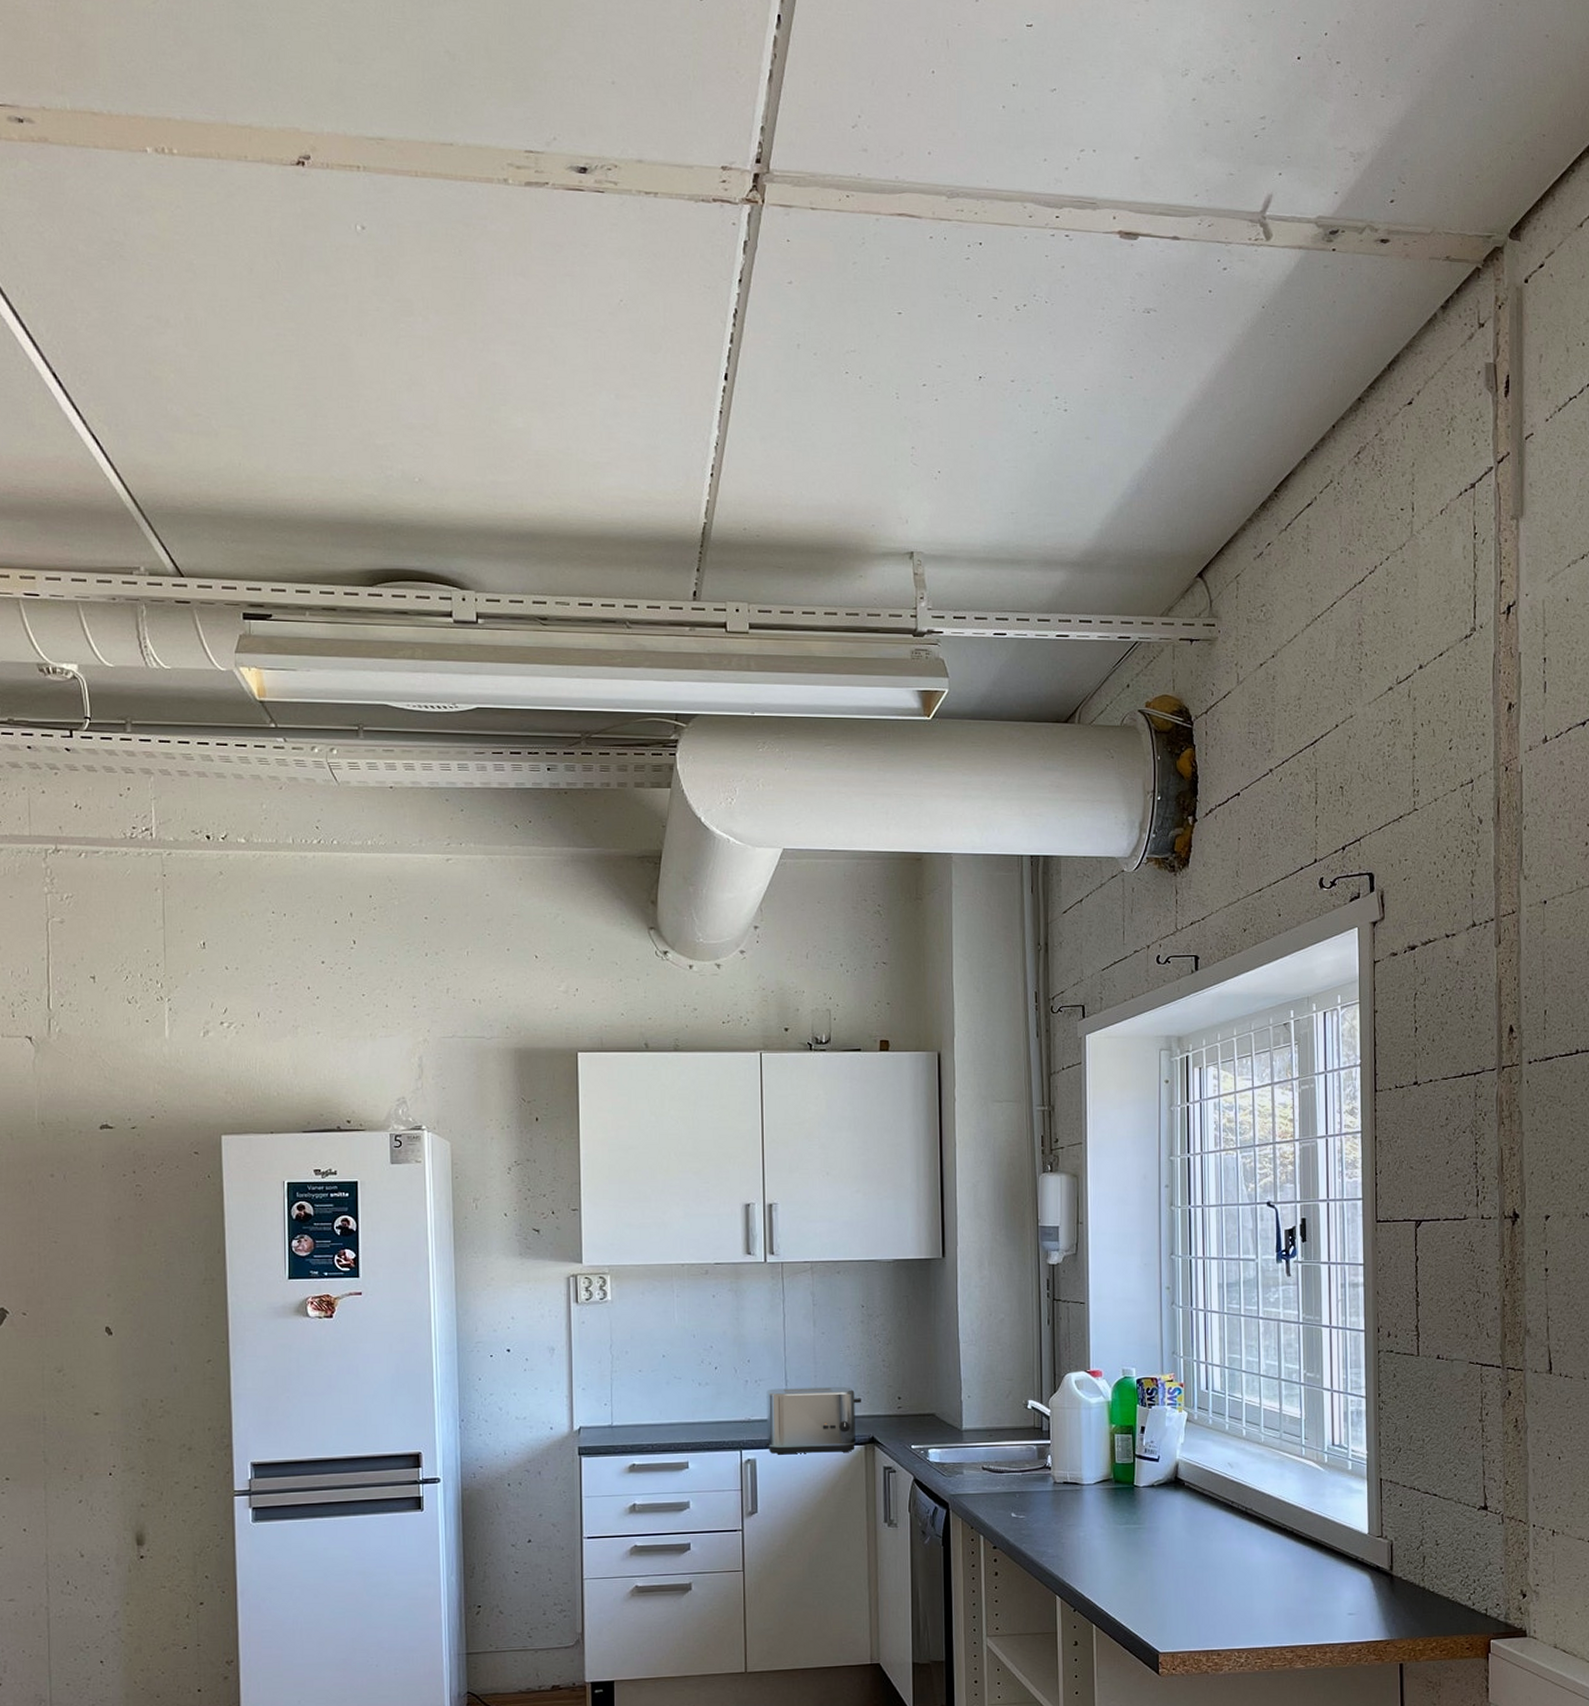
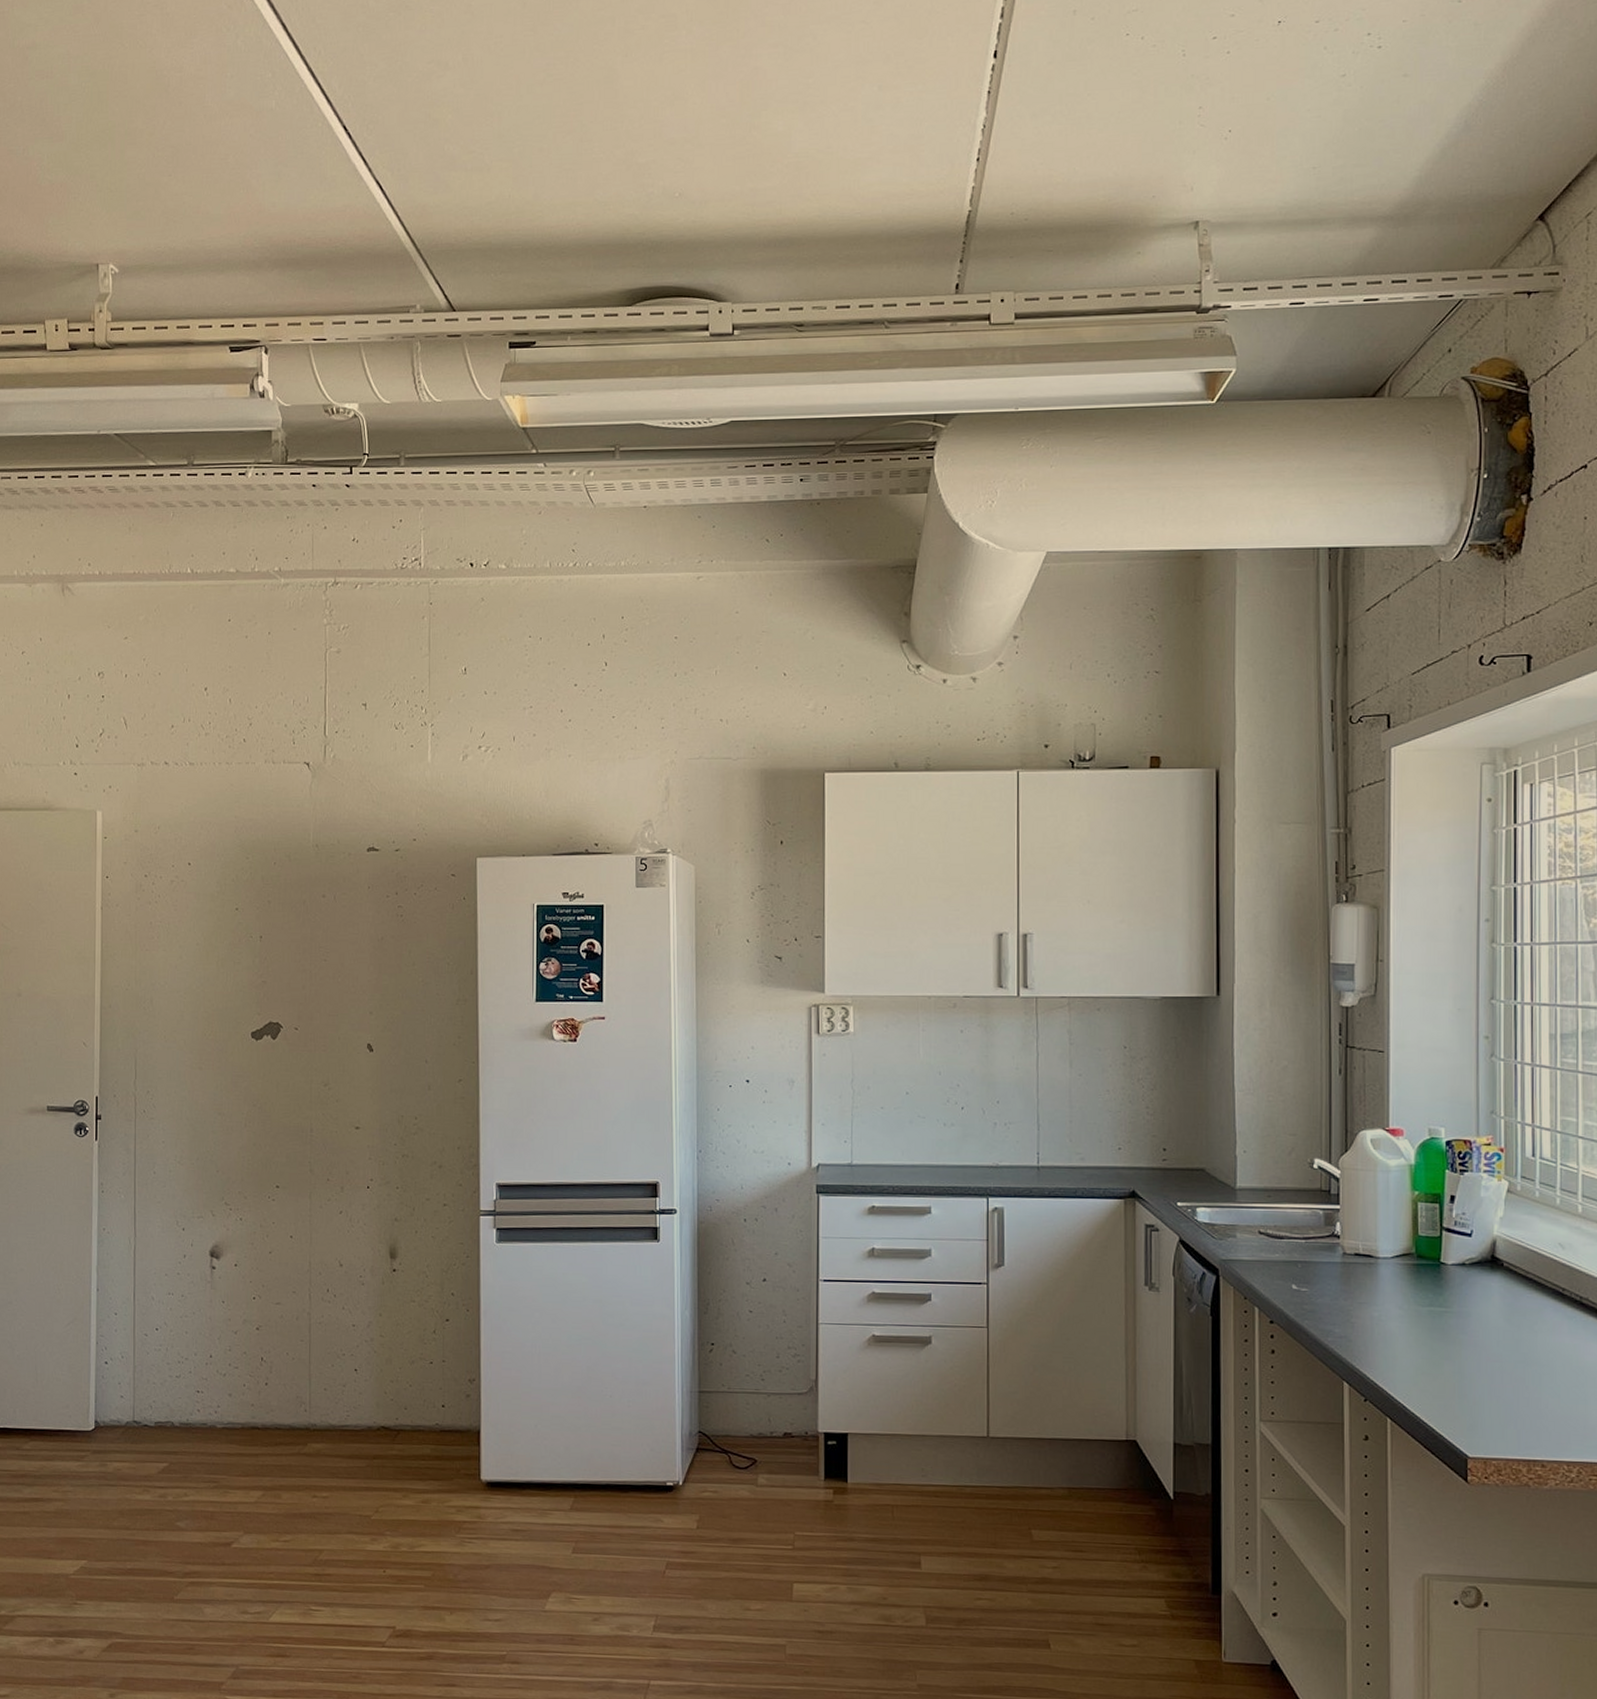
toaster: present [765,1386,862,1455] -> none [1014,1133,1122,1206]

